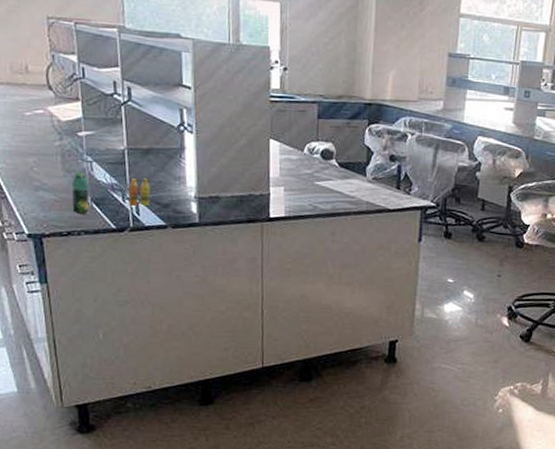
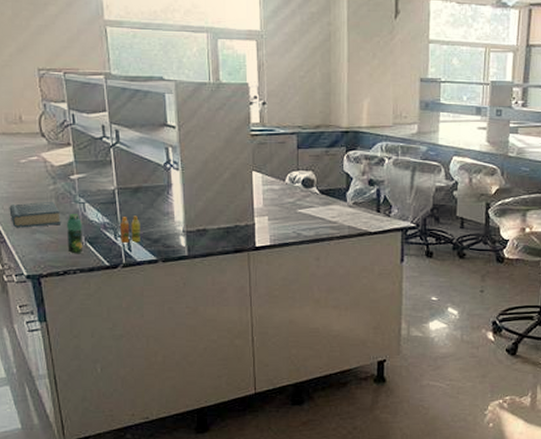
book: none [11,157,67,185] -> present [9,201,62,228]

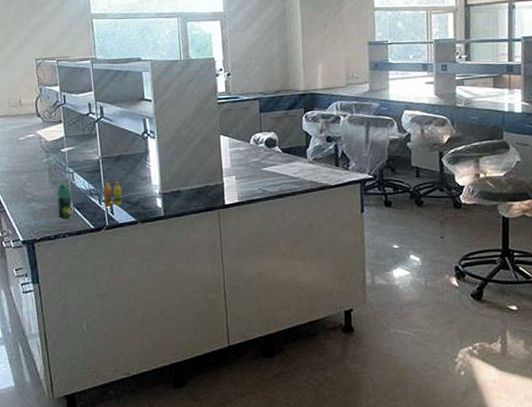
book: present [9,201,62,228] -> none [9,172,53,198]

